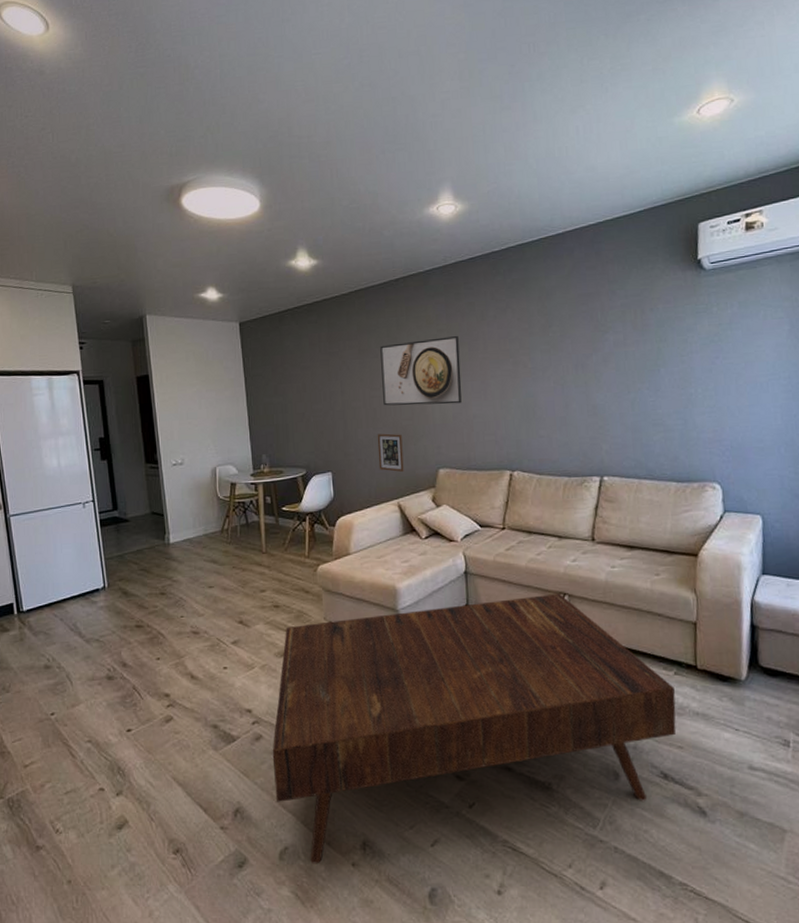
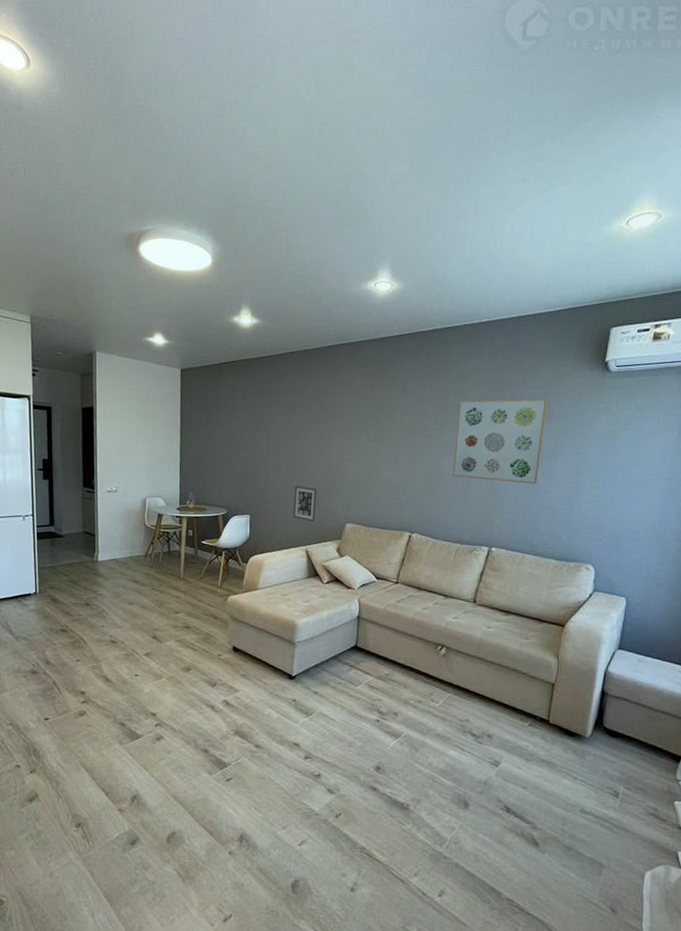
coffee table: present [272,593,677,864] -> none [169,644,527,849]
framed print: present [380,336,462,406] -> none [304,405,379,467]
wall art: none [545,306,644,404] -> present [452,398,547,484]

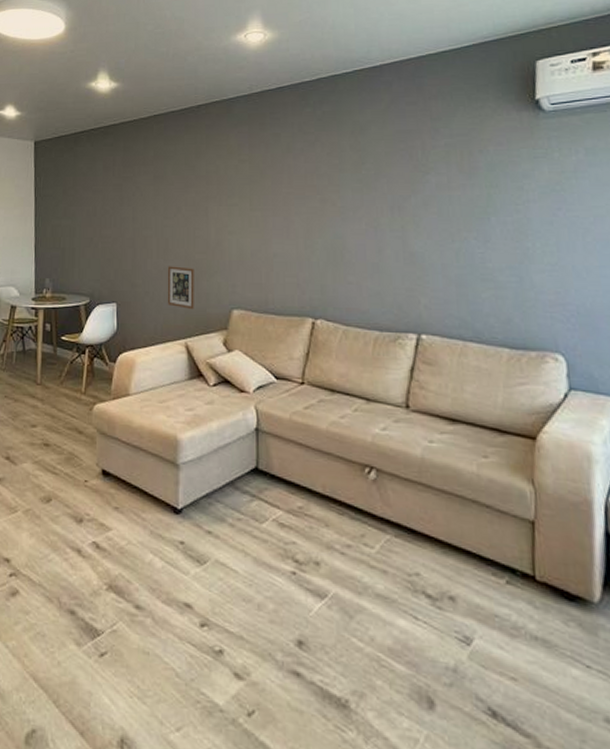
wall art: present [452,398,547,484] -> none [358,147,471,252]

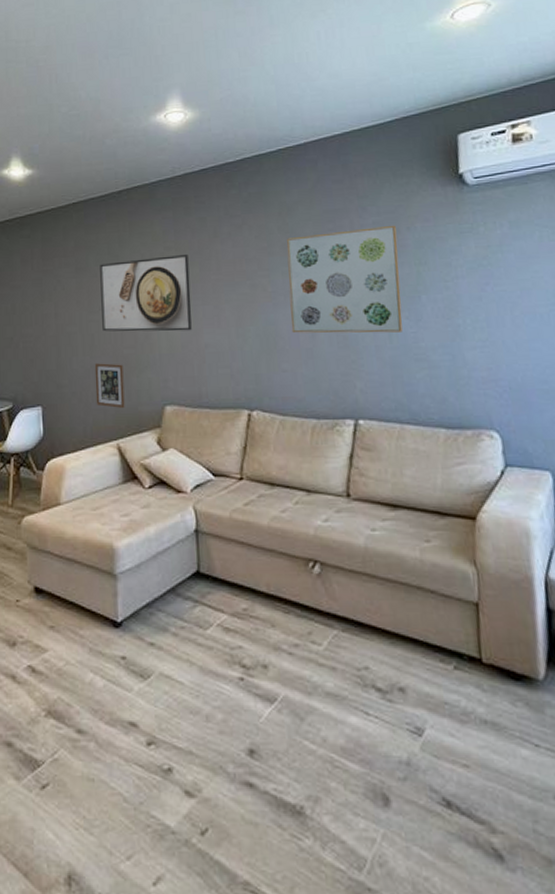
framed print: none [177,168,262,240] -> present [100,255,192,332]
wall art: none [358,147,471,252] -> present [287,225,403,334]

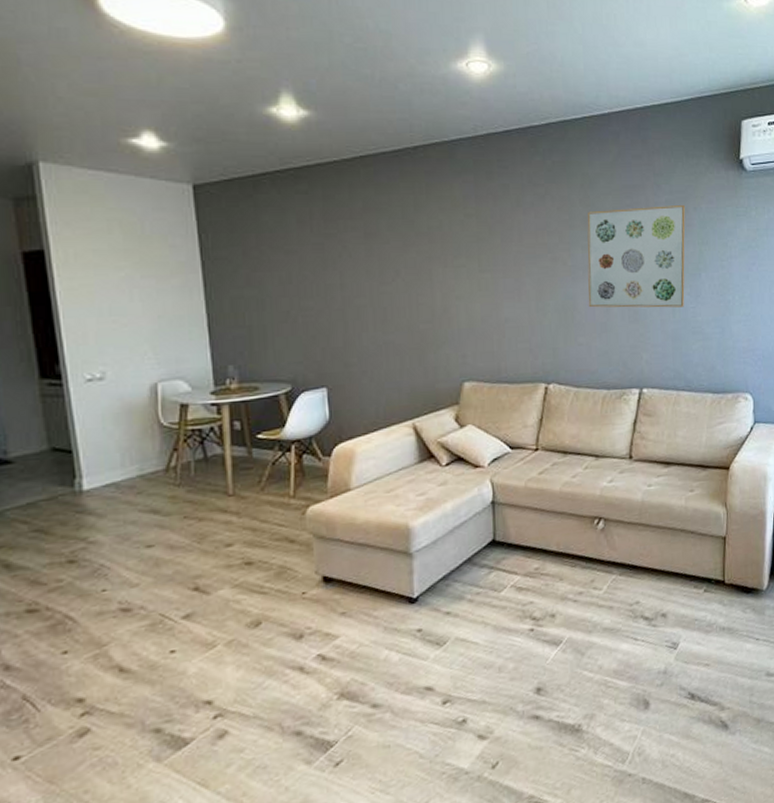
picture frame: present [94,363,125,408] -> none [387,339,421,386]
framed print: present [100,255,192,332] -> none [393,224,492,305]

